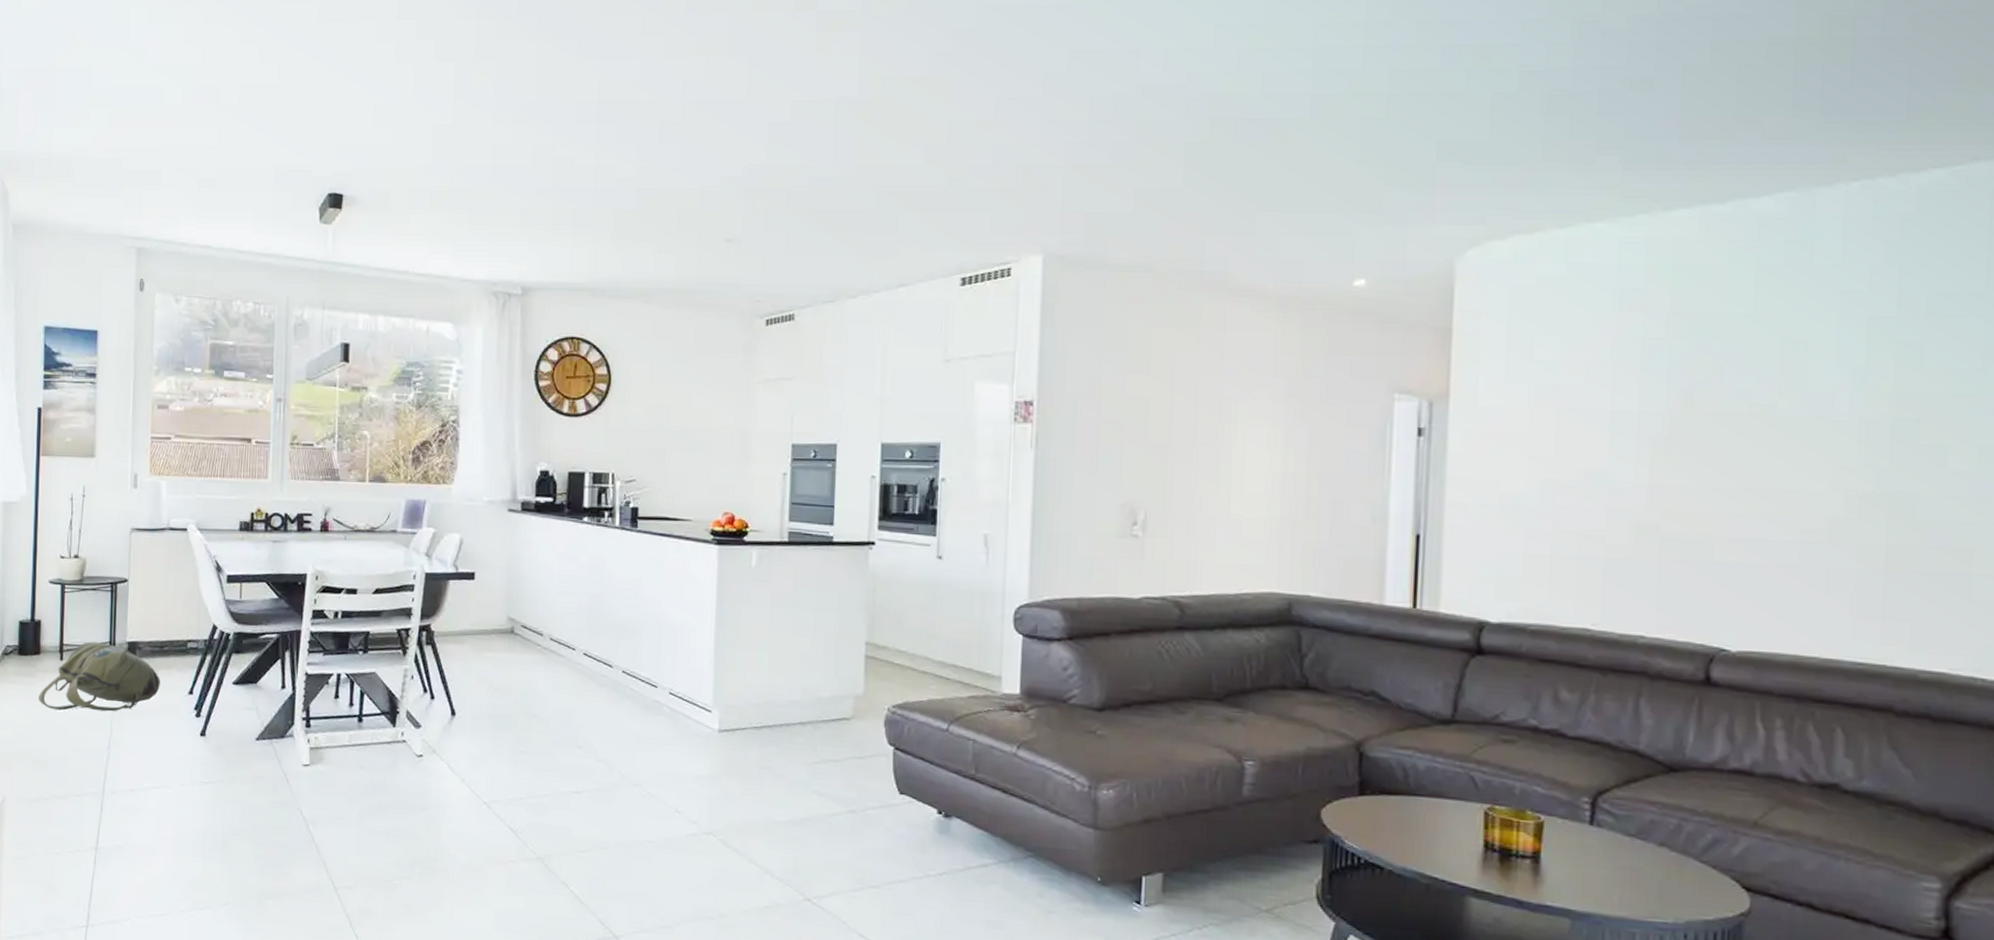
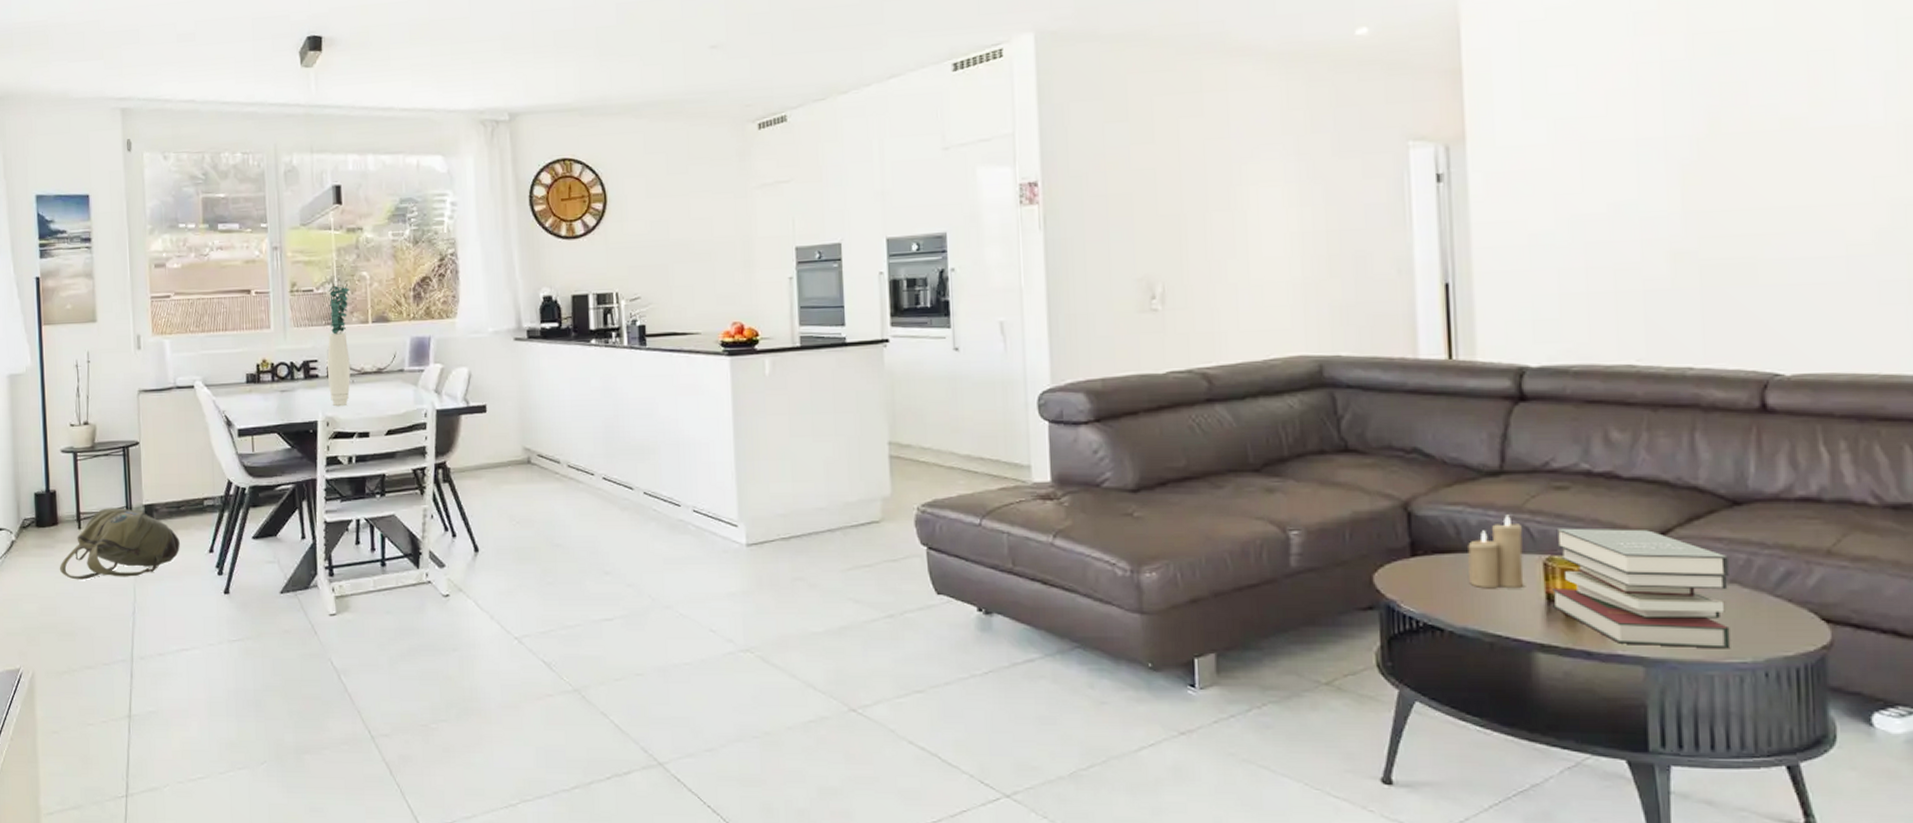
vase: none [320,437,350,562] -> present [327,281,351,407]
candle: none [1412,762,1468,835] -> present [1468,514,1524,589]
books: none [1490,779,1660,909] -> present [1552,528,1731,649]

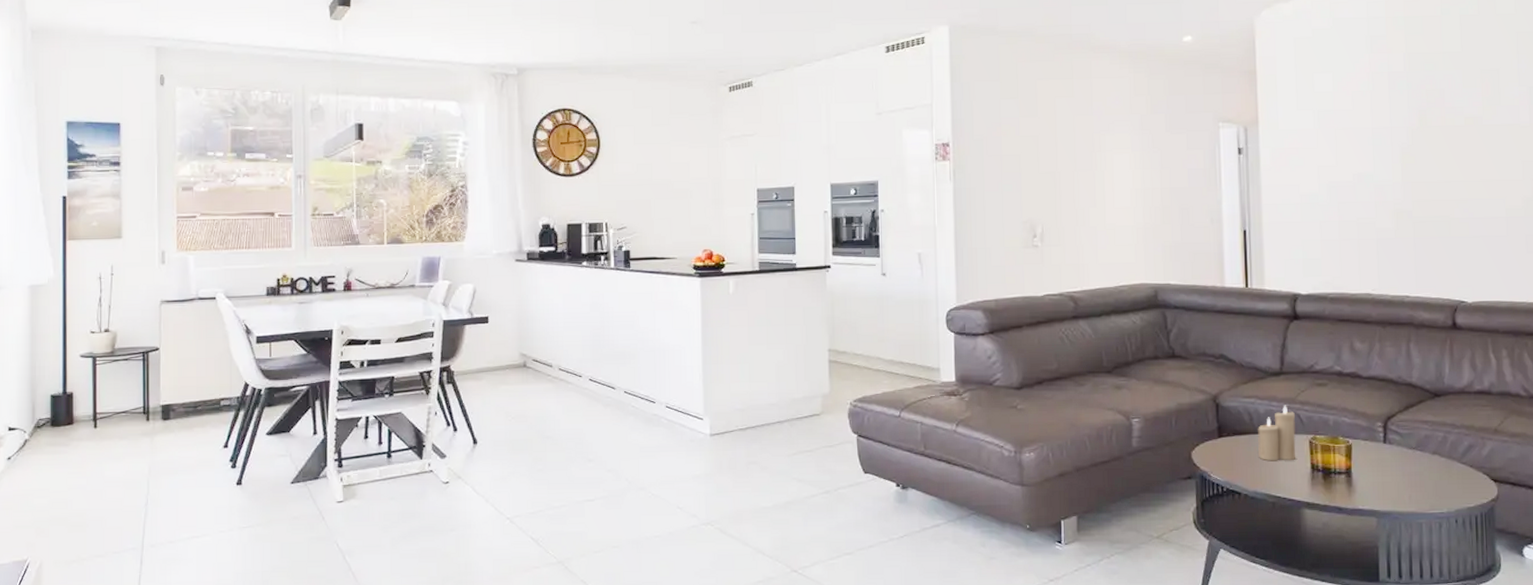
backpack: present [59,508,180,580] -> none [72,408,195,475]
vase: present [327,281,351,407] -> none [343,207,368,317]
books: present [1552,528,1731,649] -> none [1315,414,1433,503]

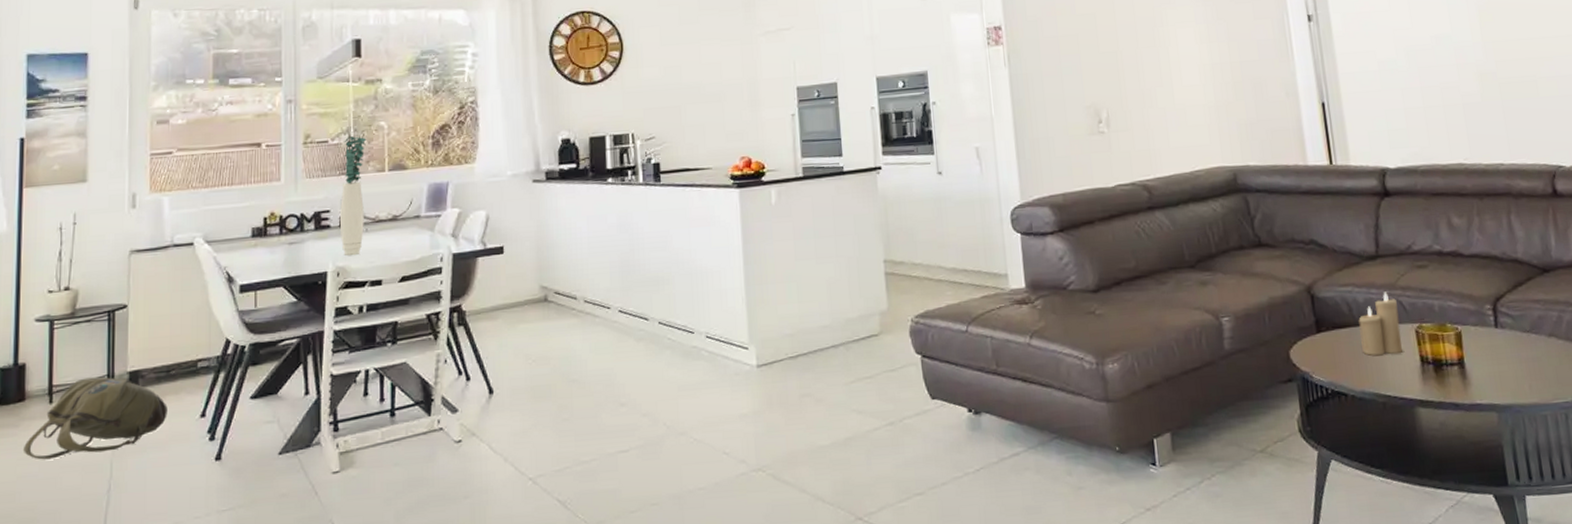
backpack: none [72,408,195,475] -> present [23,377,168,460]
vase: none [343,207,368,317] -> present [339,132,367,257]

